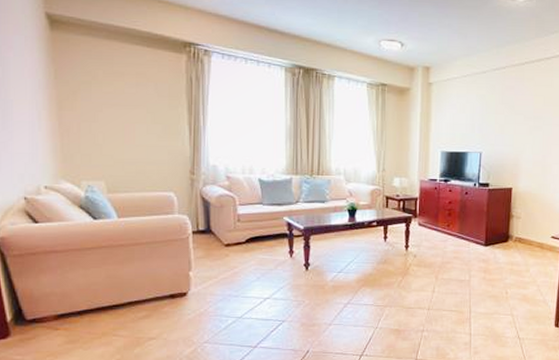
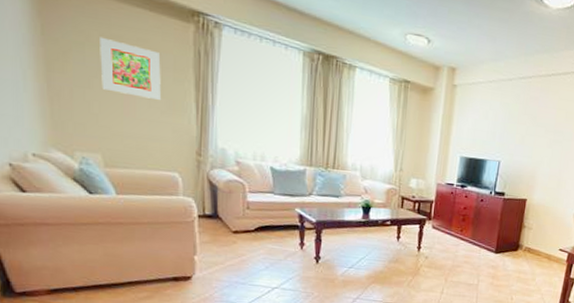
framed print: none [104,75,157,126] -> present [100,36,161,100]

